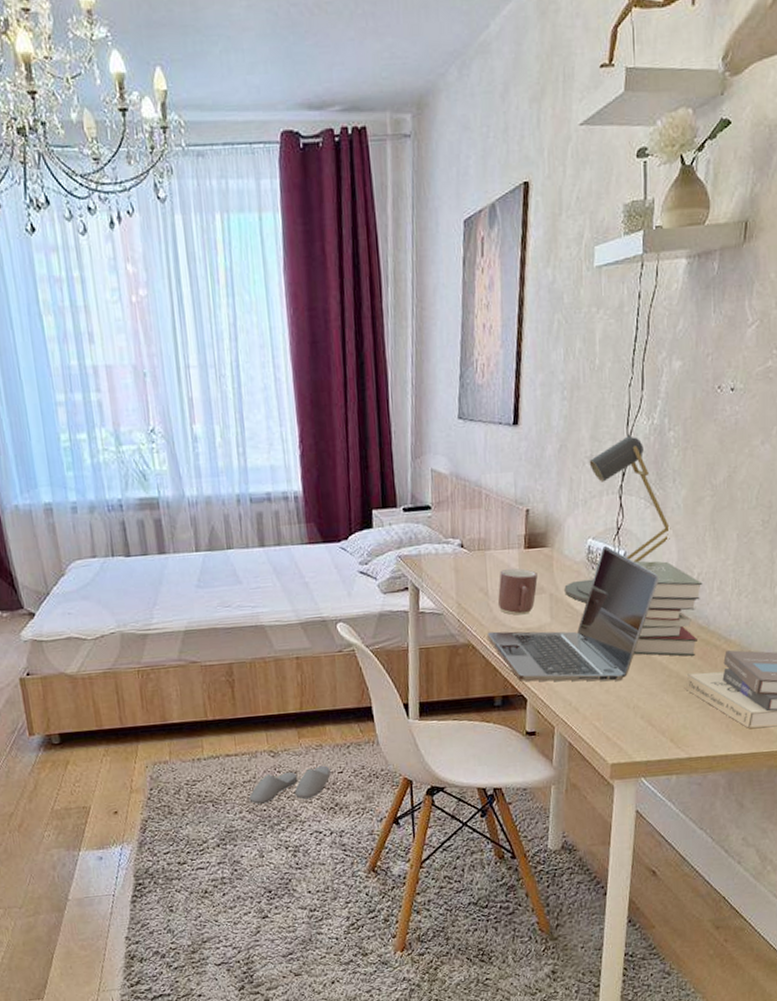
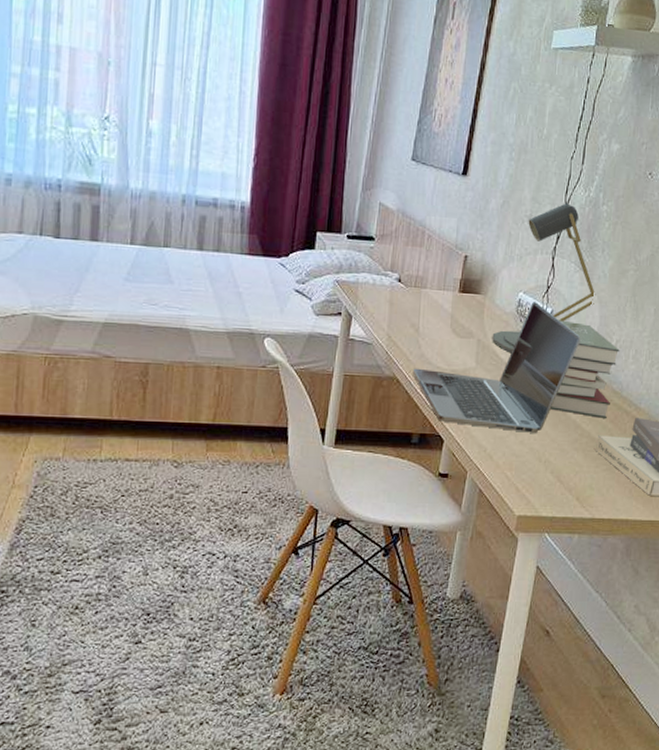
slippers: present [249,765,331,804] -> none [142,483,235,516]
mug: present [497,568,538,615] -> none [426,308,468,356]

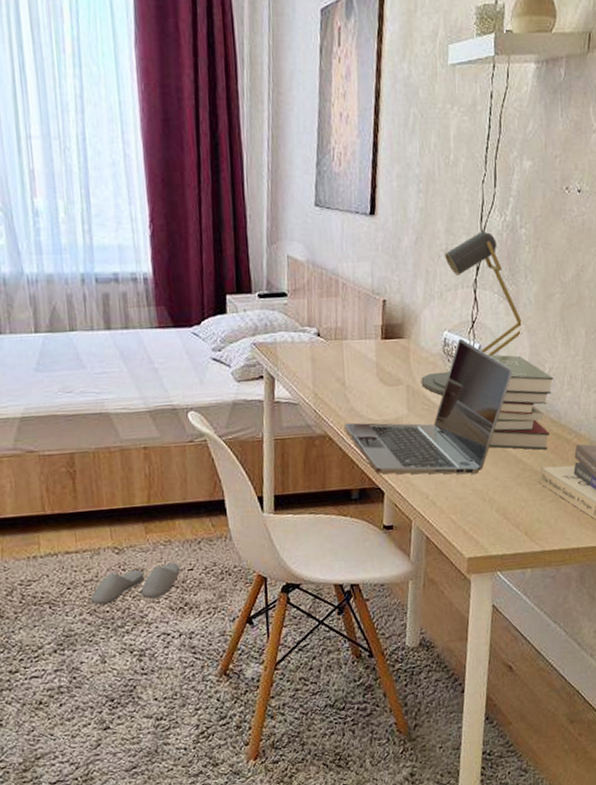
slippers: none [142,483,235,516] -> present [90,562,180,605]

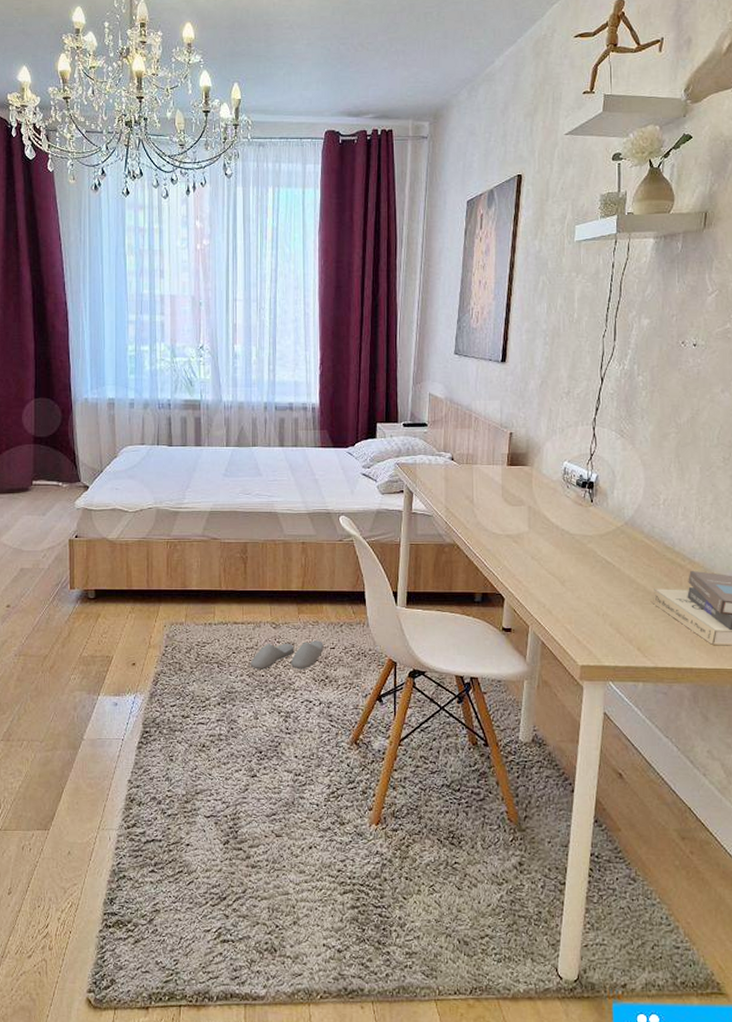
laptop: present [344,338,512,475] -> none [470,468,628,589]
desk lamp: present [421,231,523,395] -> none [542,377,639,516]
books: present [488,354,554,450] -> none [604,484,668,572]

